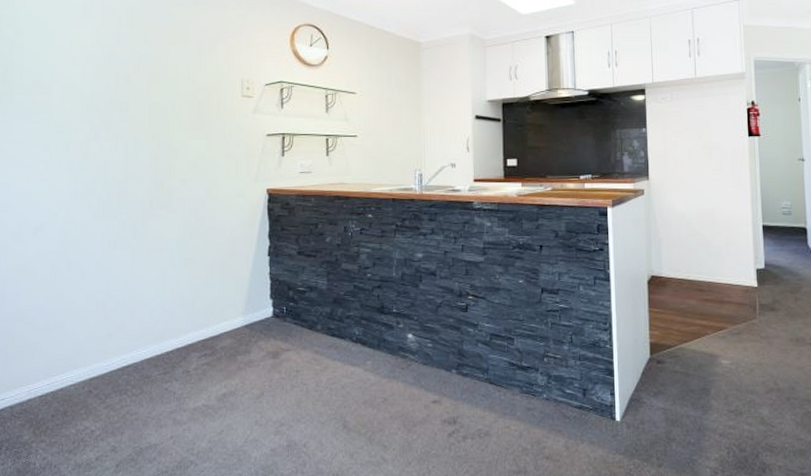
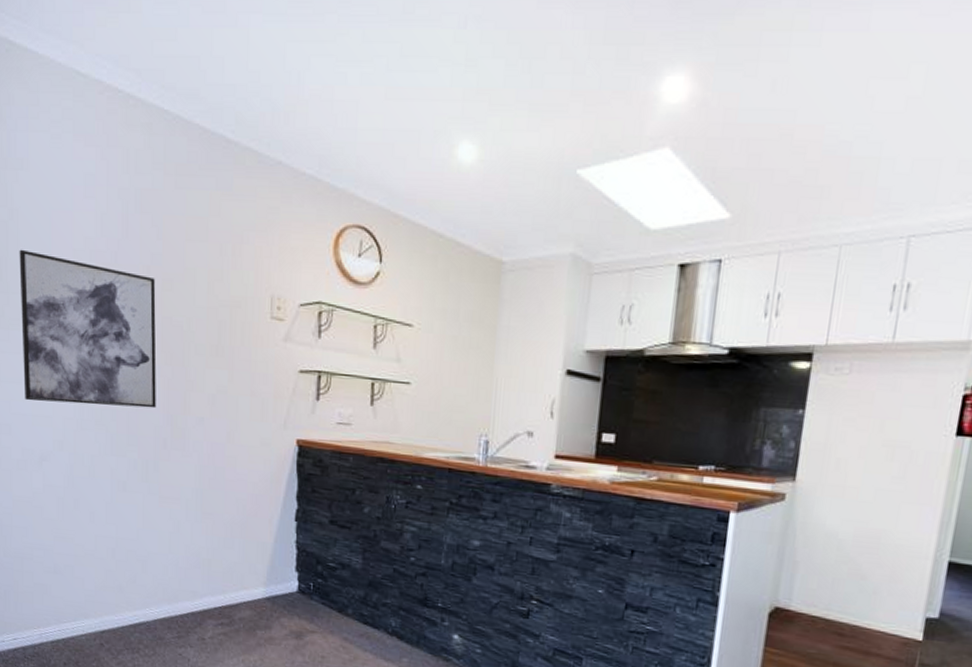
wall art: none [22,59,144,181] -> present [19,249,157,409]

